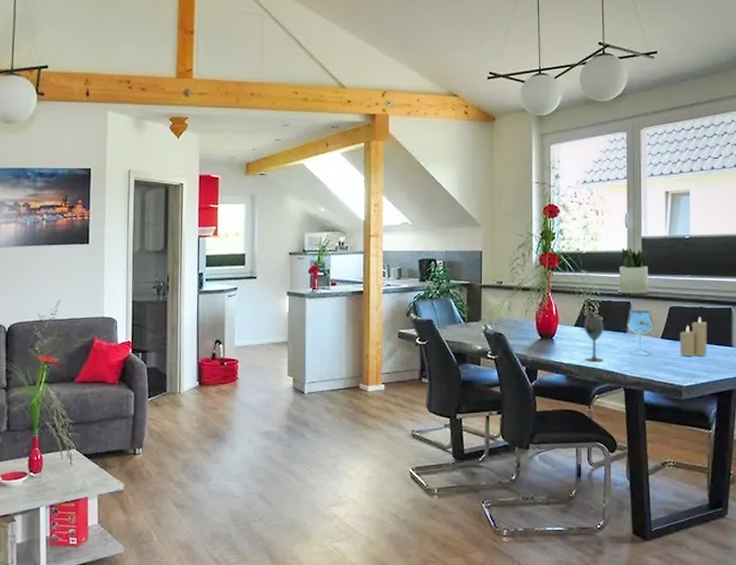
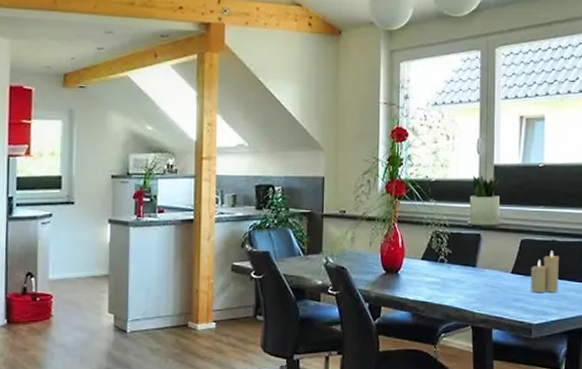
wine glass: present [584,316,604,362] -> none [431,249,452,298]
wine glass: present [627,310,654,356] -> none [477,243,505,293]

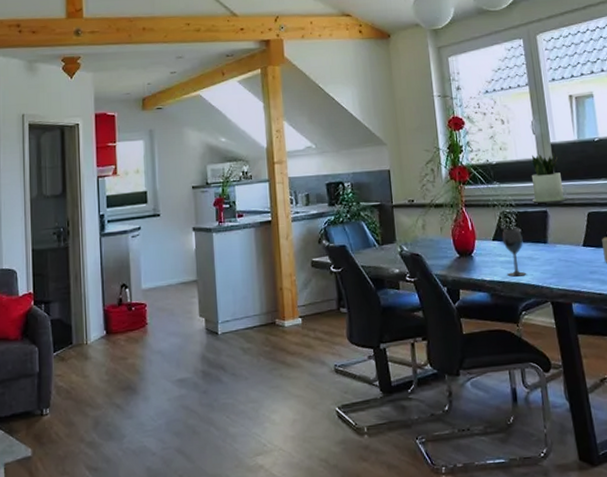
wine glass: none [431,249,452,298] -> present [502,228,527,277]

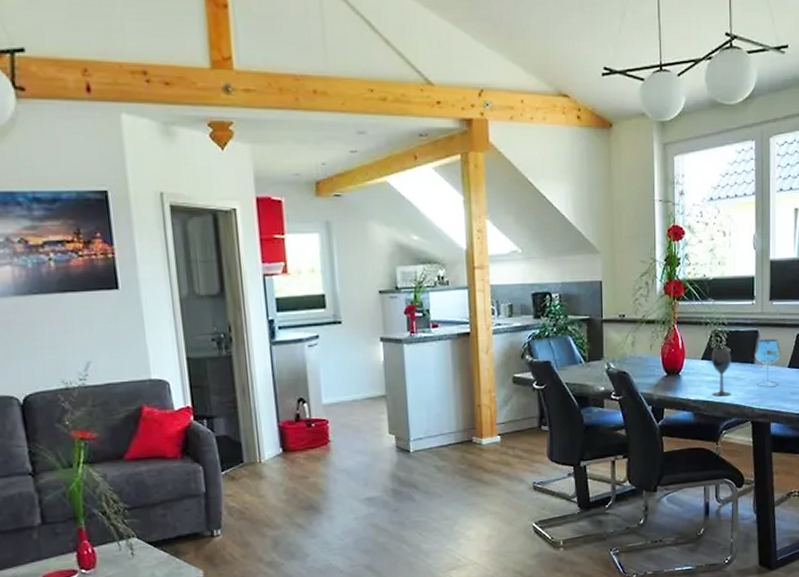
planter: present [531,153,568,204] -> none [744,271,779,324]
wine glass: none [546,218,575,267] -> present [755,339,781,388]

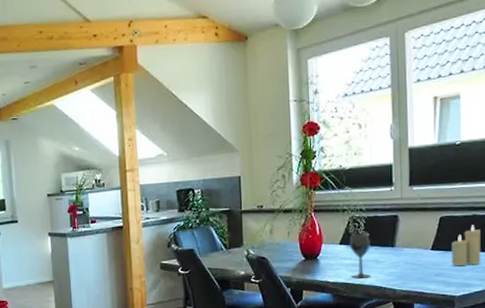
wine glass: present [755,339,781,388] -> none [395,222,424,270]

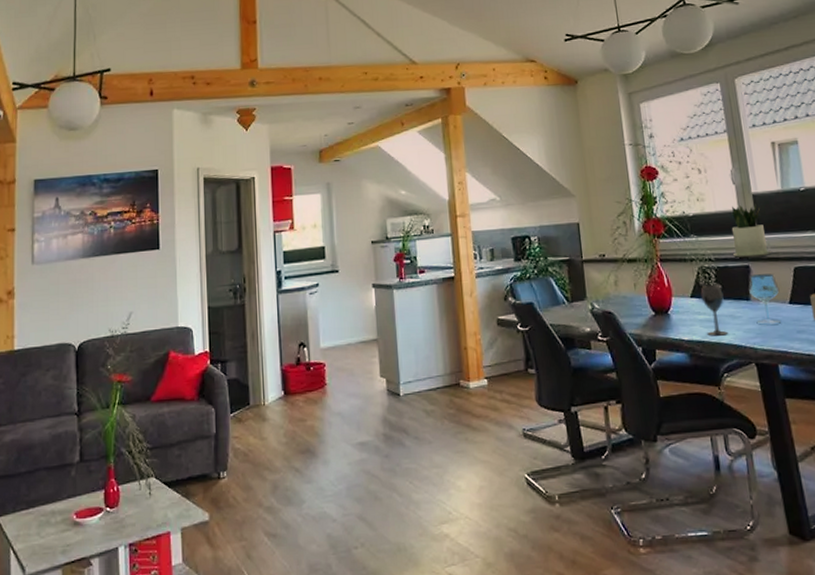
planter: none [383,158,420,209] -> present [731,204,772,259]
wine glass: none [395,222,424,270] -> present [748,273,781,326]

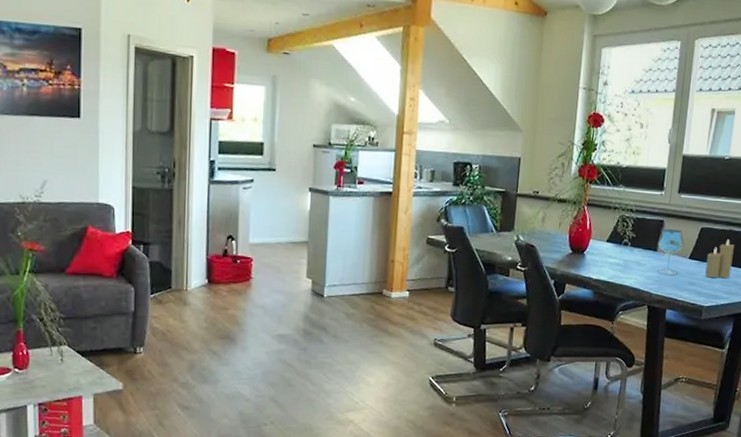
wine glass: present [701,284,729,336] -> none [613,232,636,279]
planter: present [731,204,772,259] -> none [652,164,686,215]

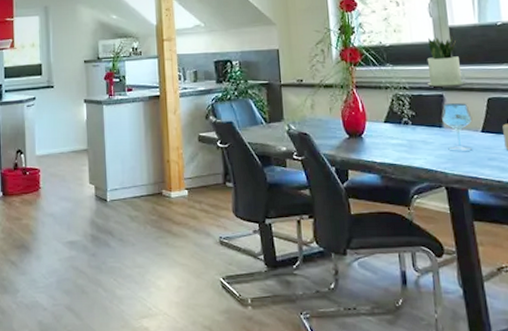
planter: none [652,164,686,215] -> present [427,37,466,88]

